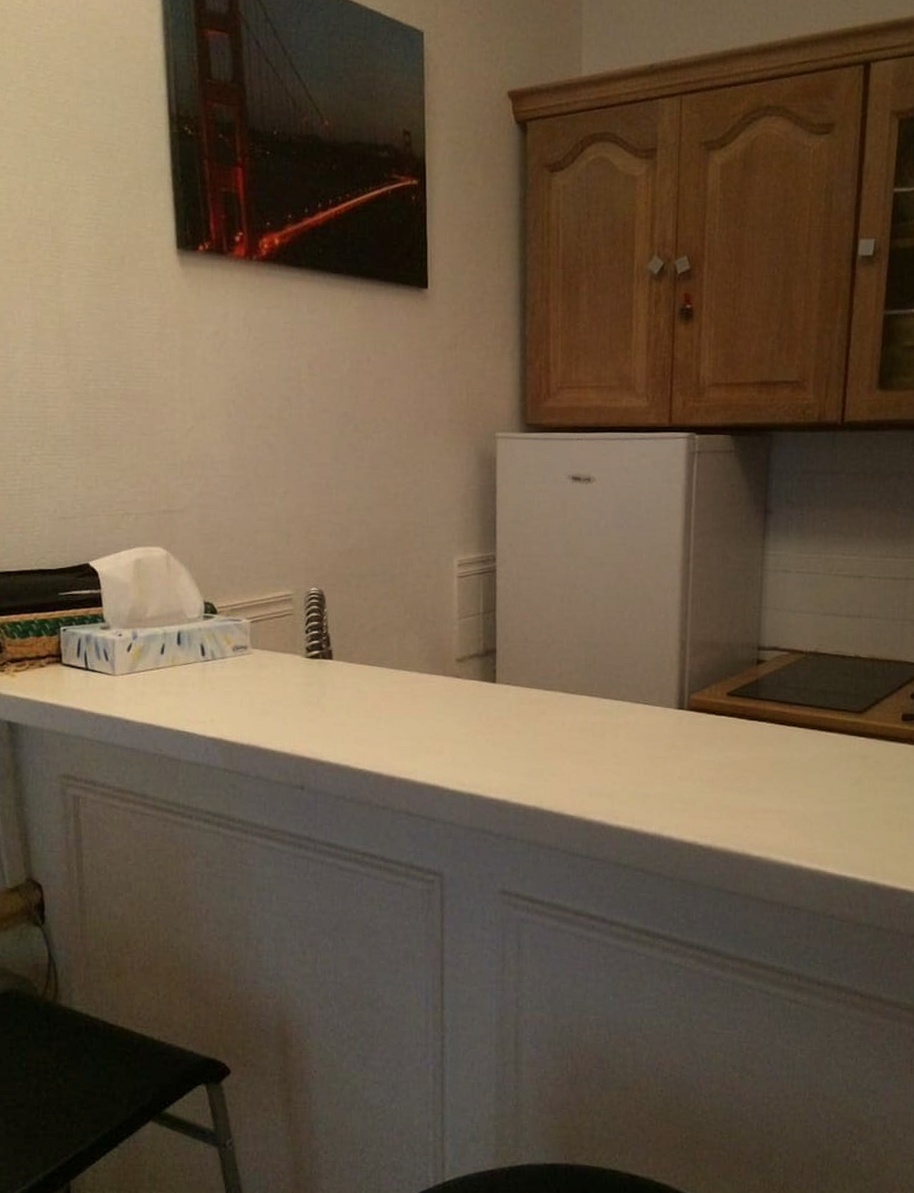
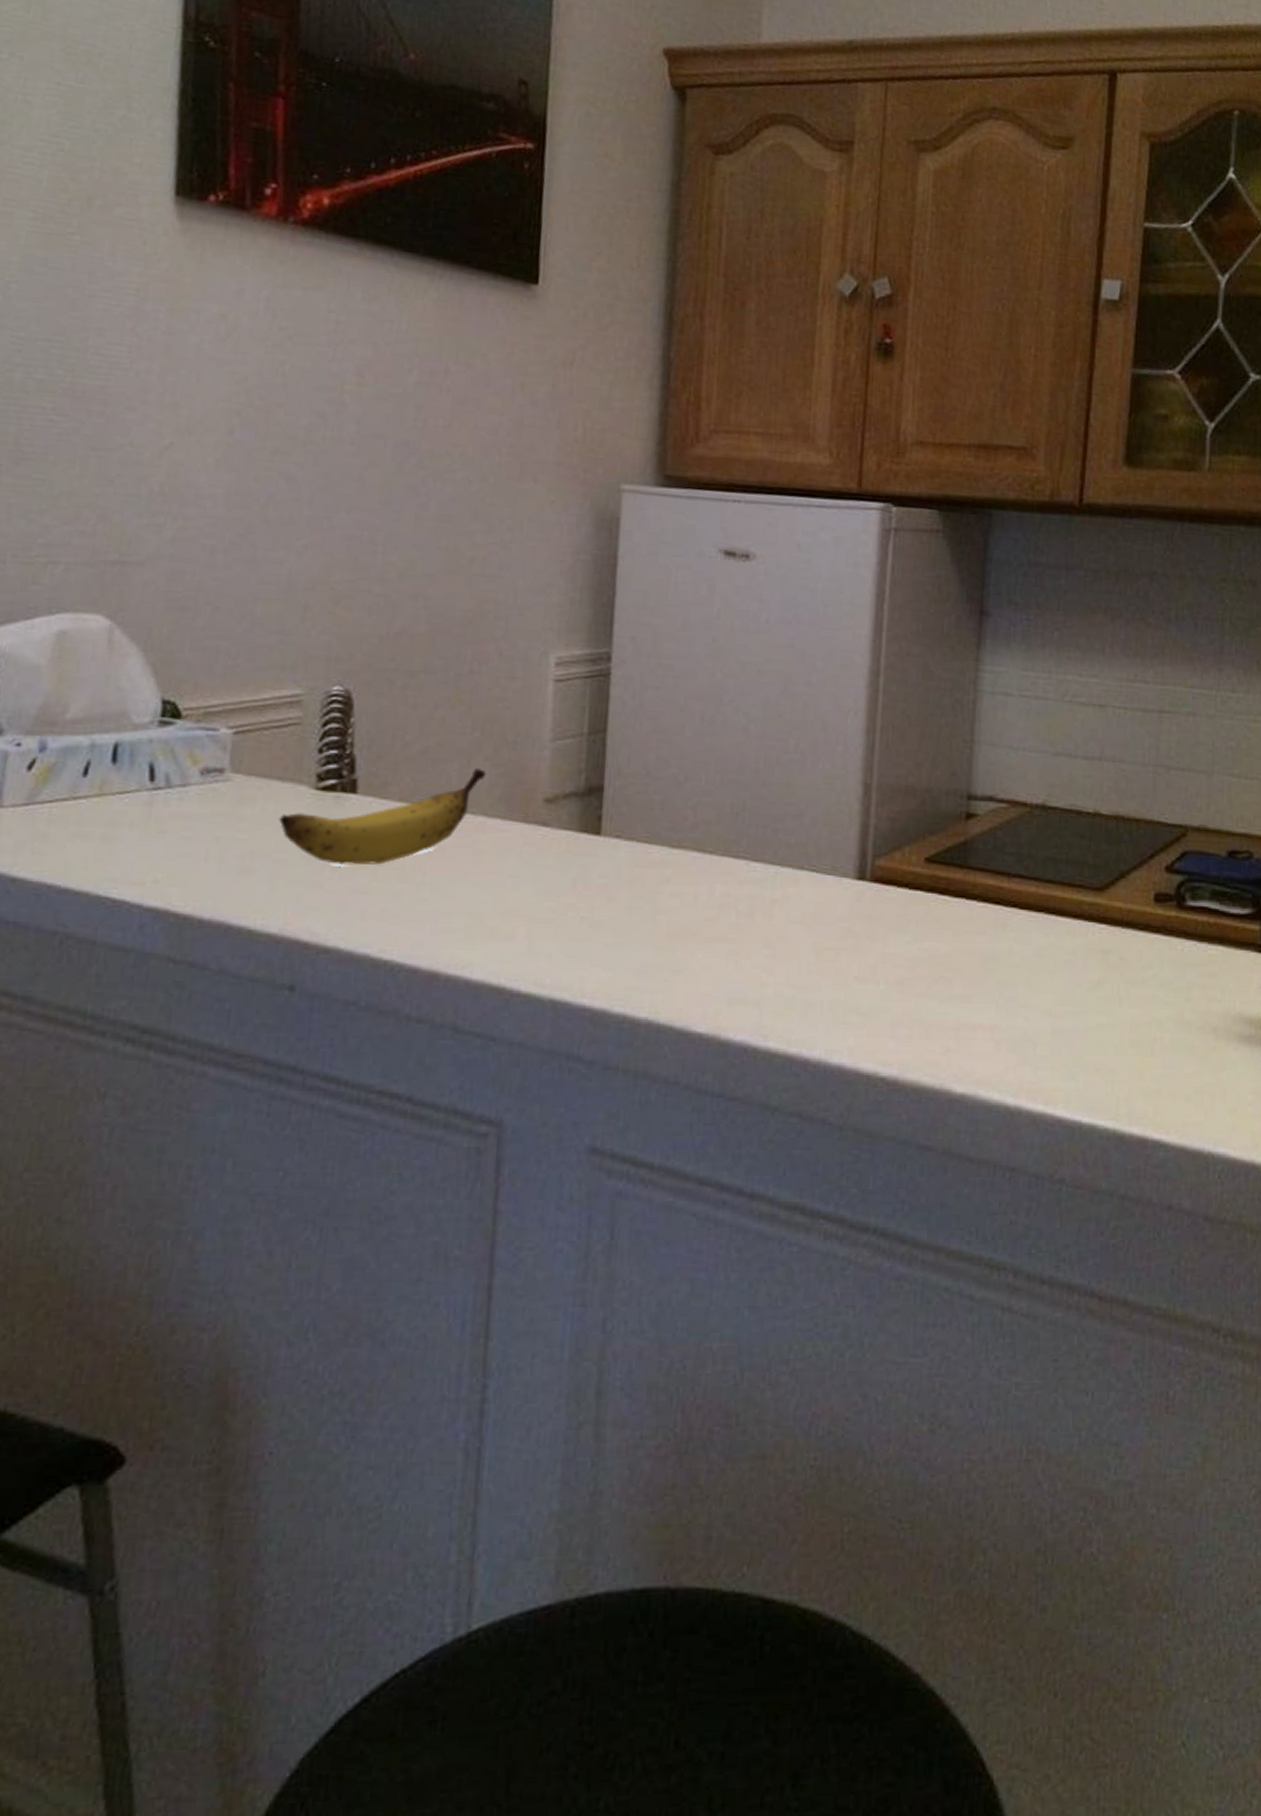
banana: none [284,640,417,708] -> present [279,768,487,866]

